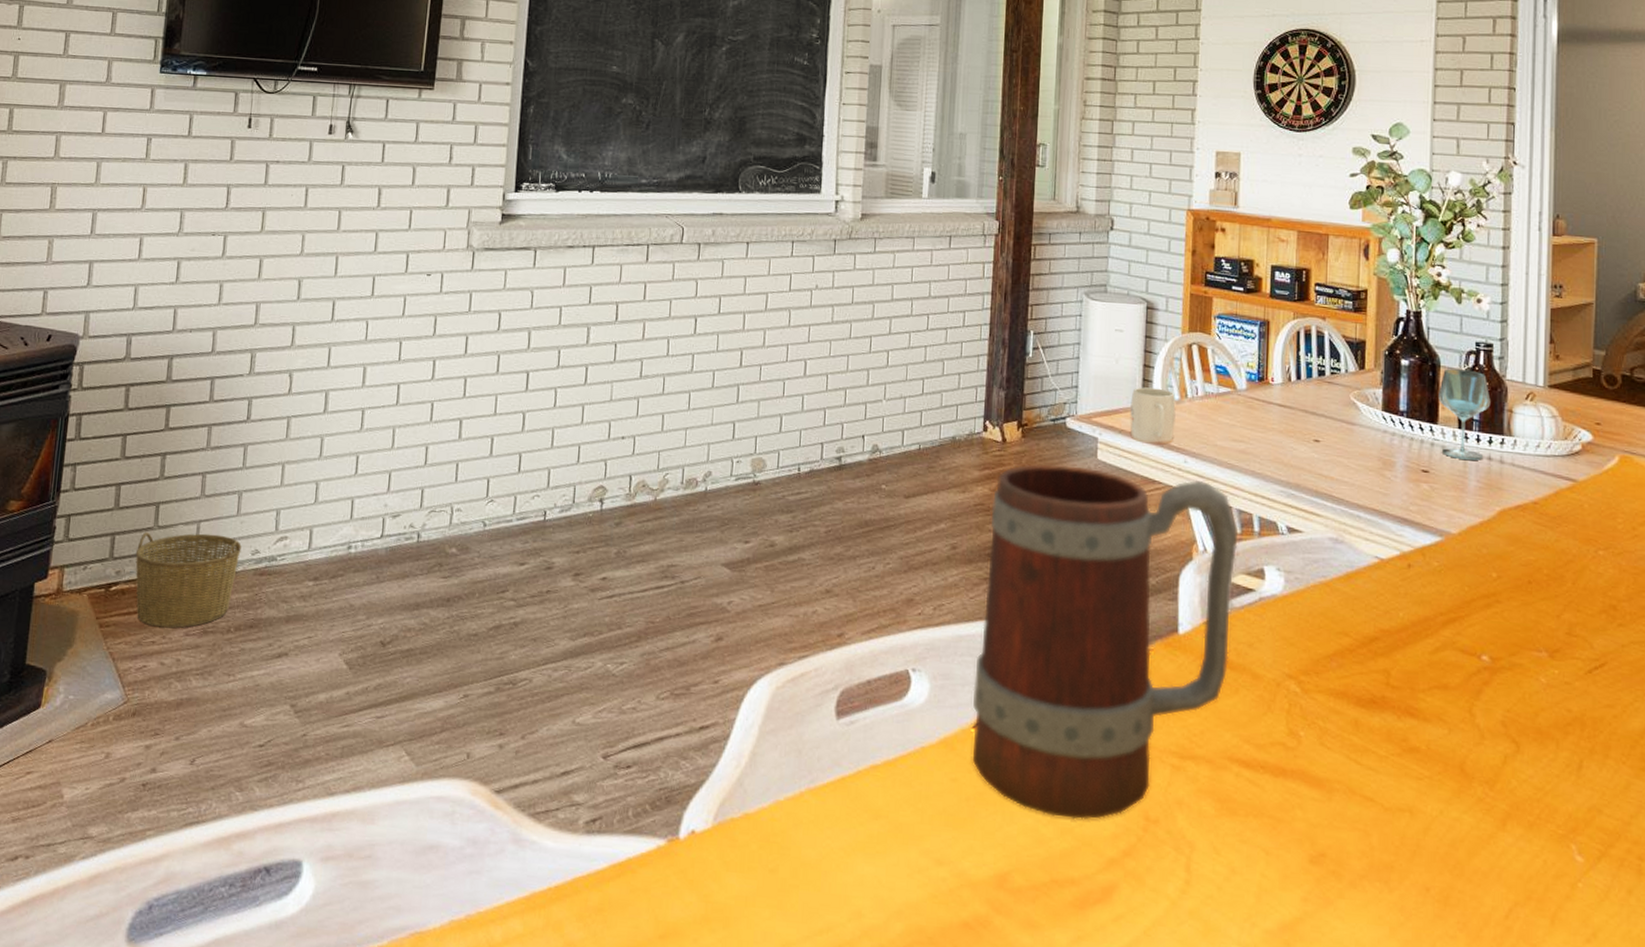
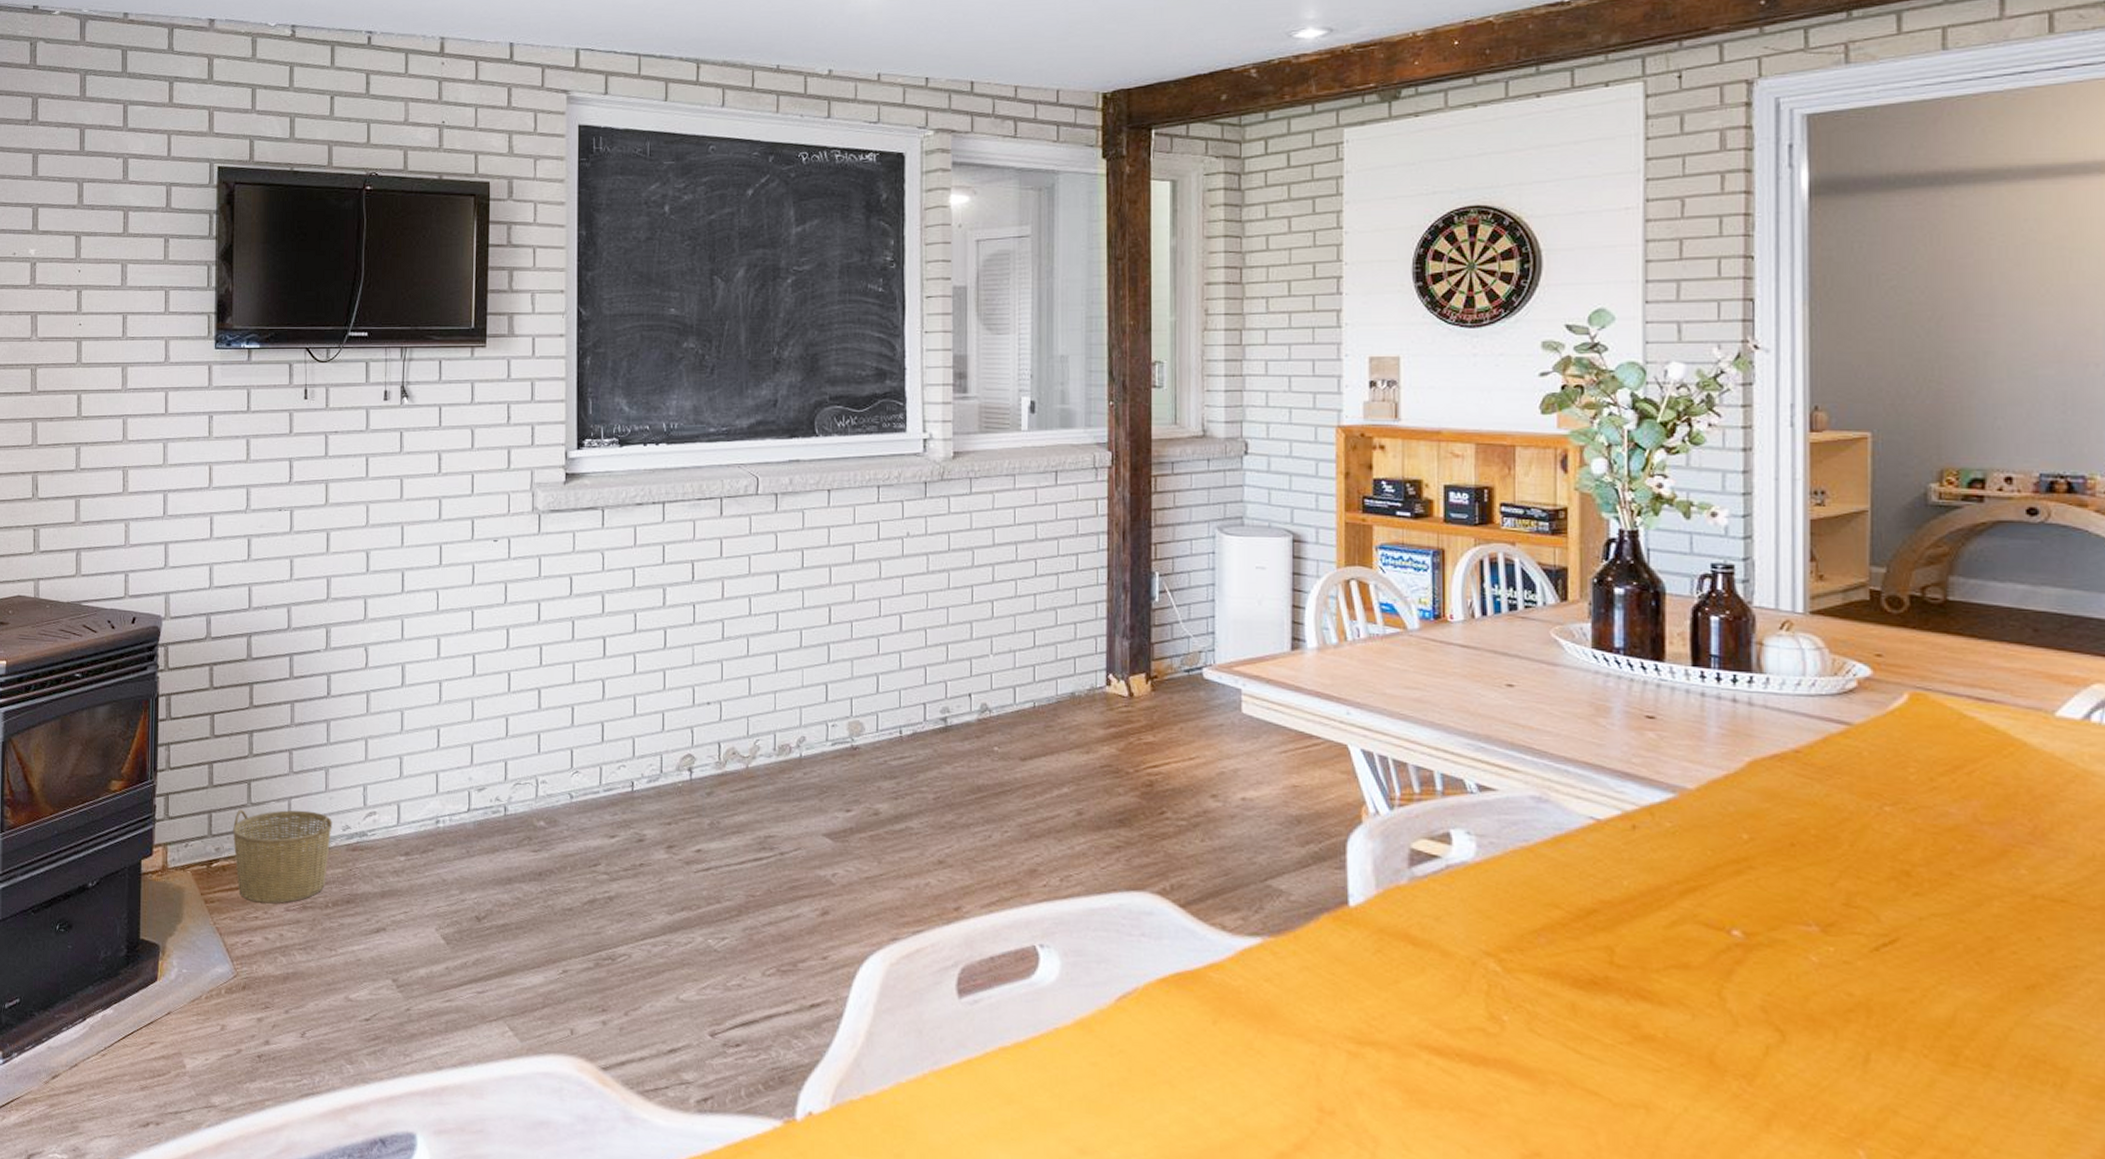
beer mug: present [972,463,1239,820] -> none [1110,719,1417,1109]
mug: present [1129,387,1176,446] -> none [1278,631,1334,696]
wine glass: present [1438,369,1491,461] -> none [1664,596,1733,704]

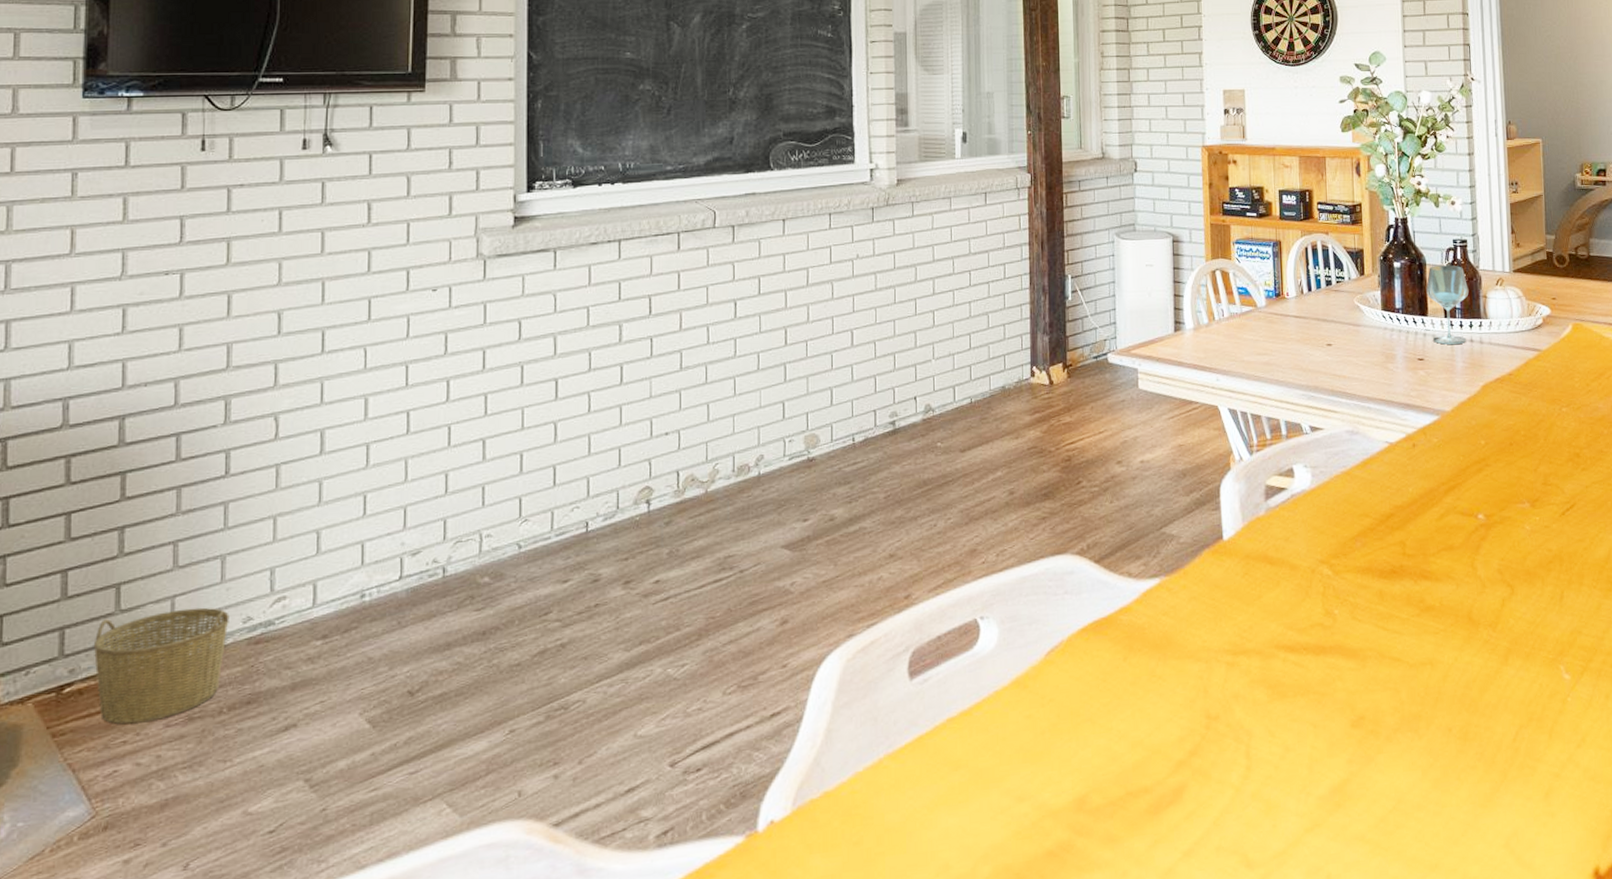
wine glass: none [1664,596,1733,704] -> present [1426,265,1469,345]

